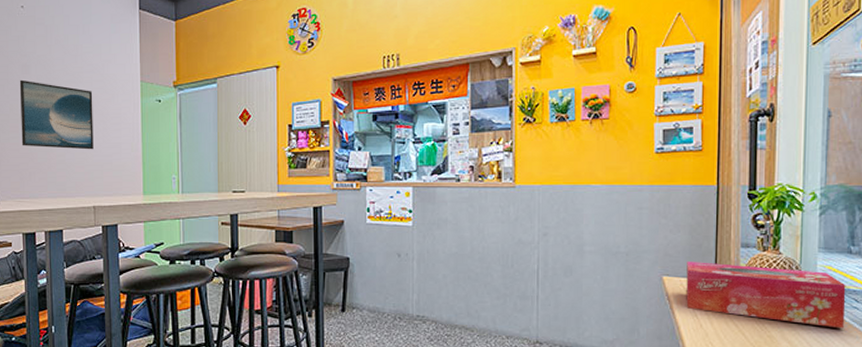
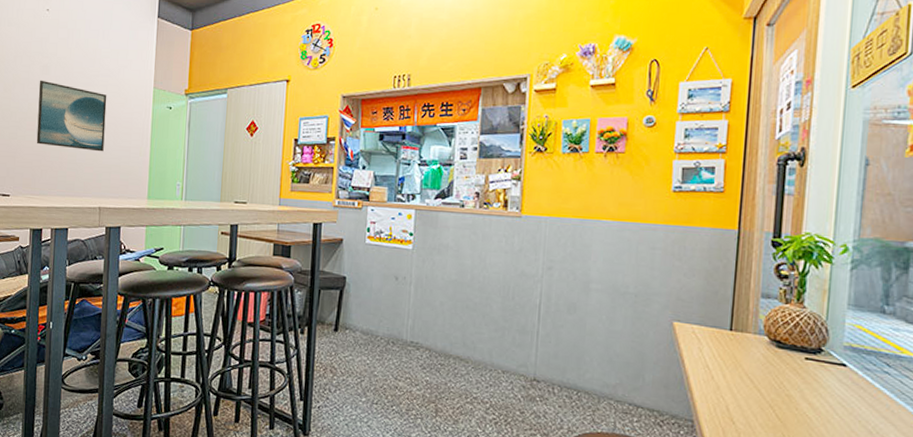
tissue box: present [686,262,846,329] -> none [697,308,877,394]

